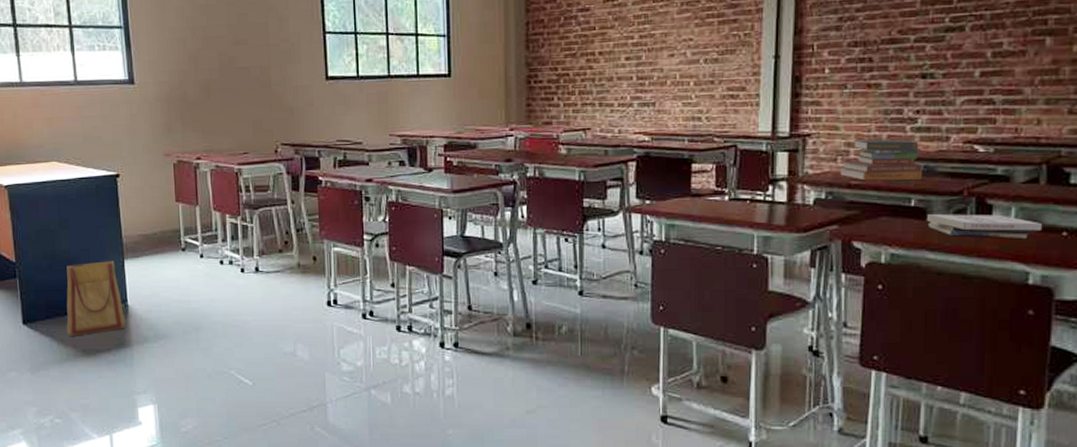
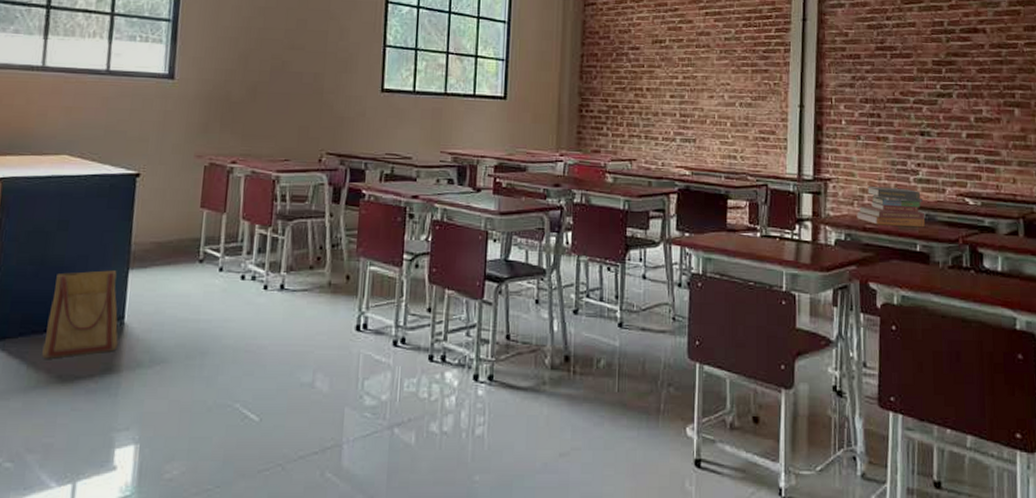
books: present [926,214,1043,240] -> none [930,260,1024,287]

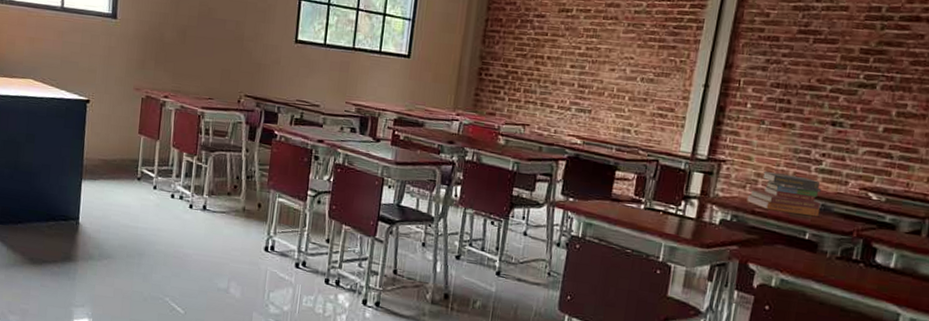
shopping bag: present [42,270,118,359] -> none [18,177,75,245]

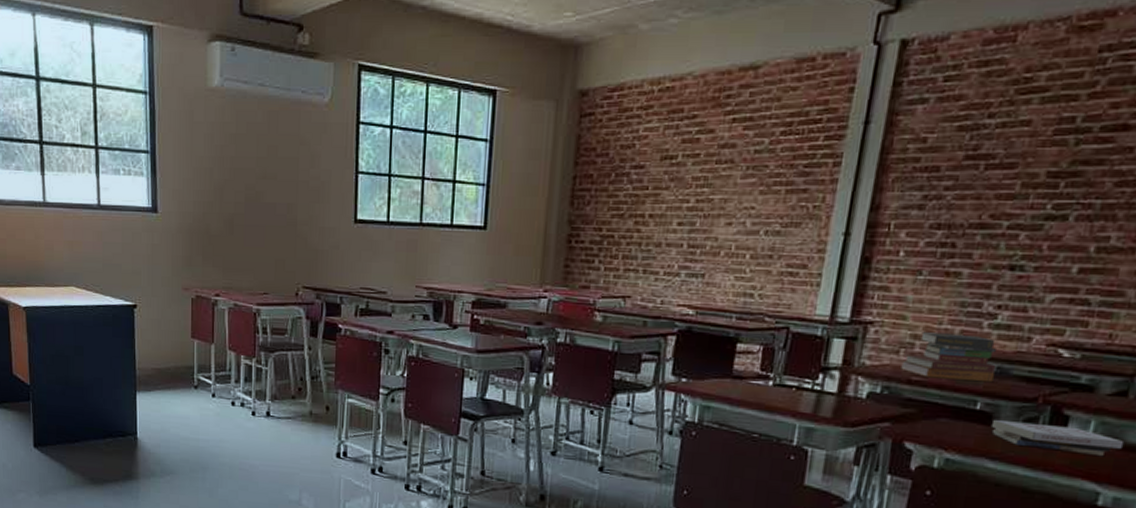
books: none [816,249,919,284] -> present [990,420,1125,457]

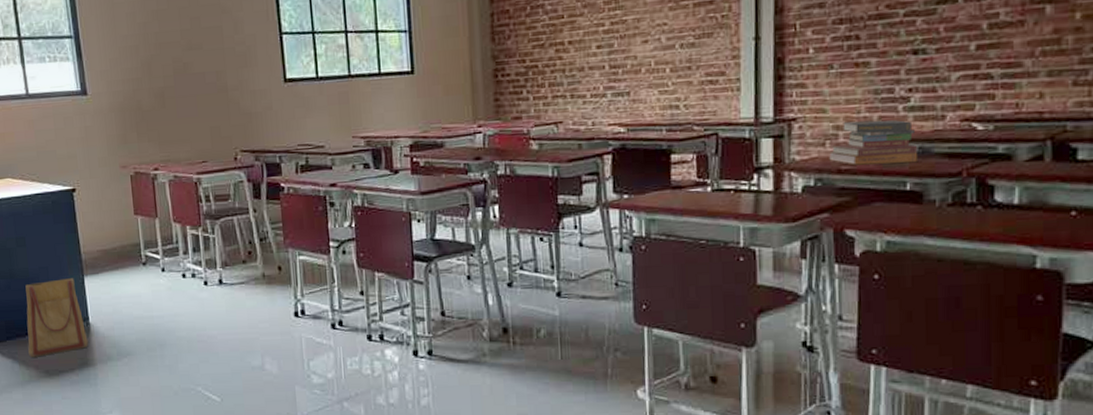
shopping bag: none [76,391,134,464] -> present [25,278,88,357]
books: present [990,420,1125,457] -> none [923,195,1050,221]

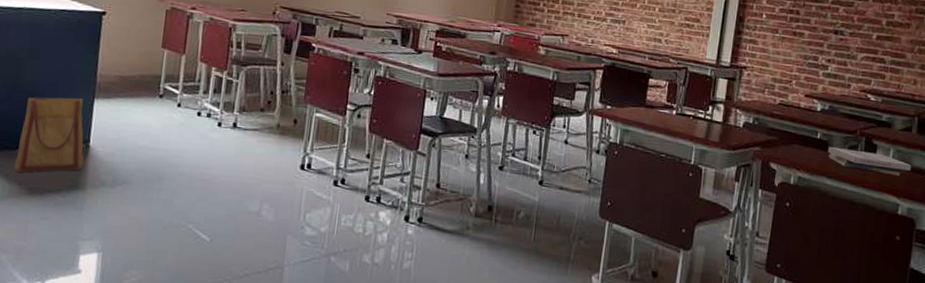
books: present [829,119,918,166] -> none [766,77,829,118]
books: none [923,195,1050,221] -> present [827,147,912,177]

